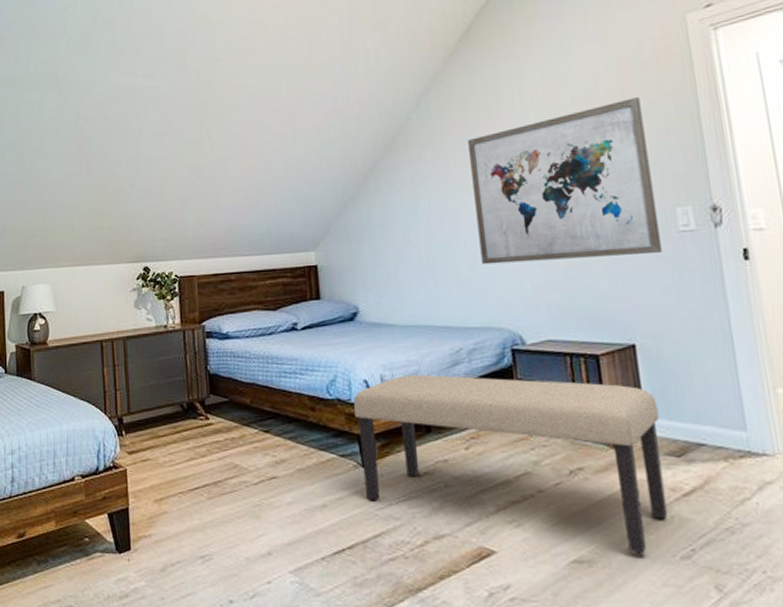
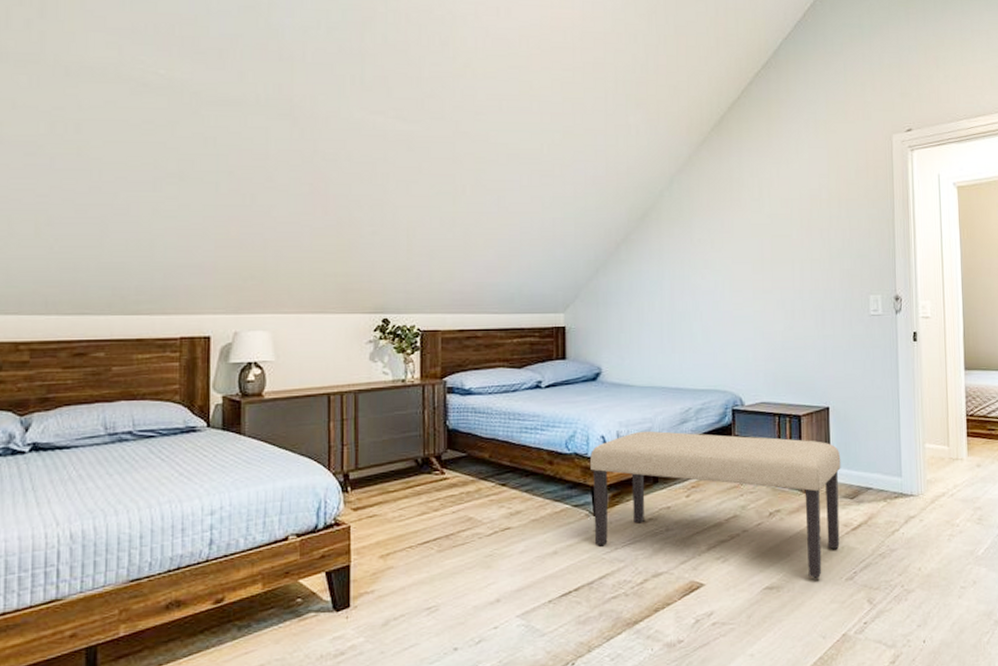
wall art: present [468,97,662,265] -> none [712,200,856,334]

